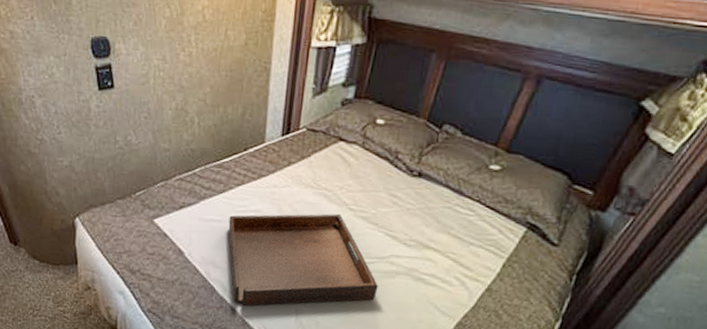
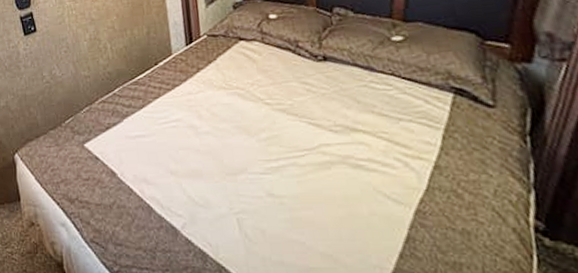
serving tray: present [228,213,378,307] -> none [153,111,317,223]

